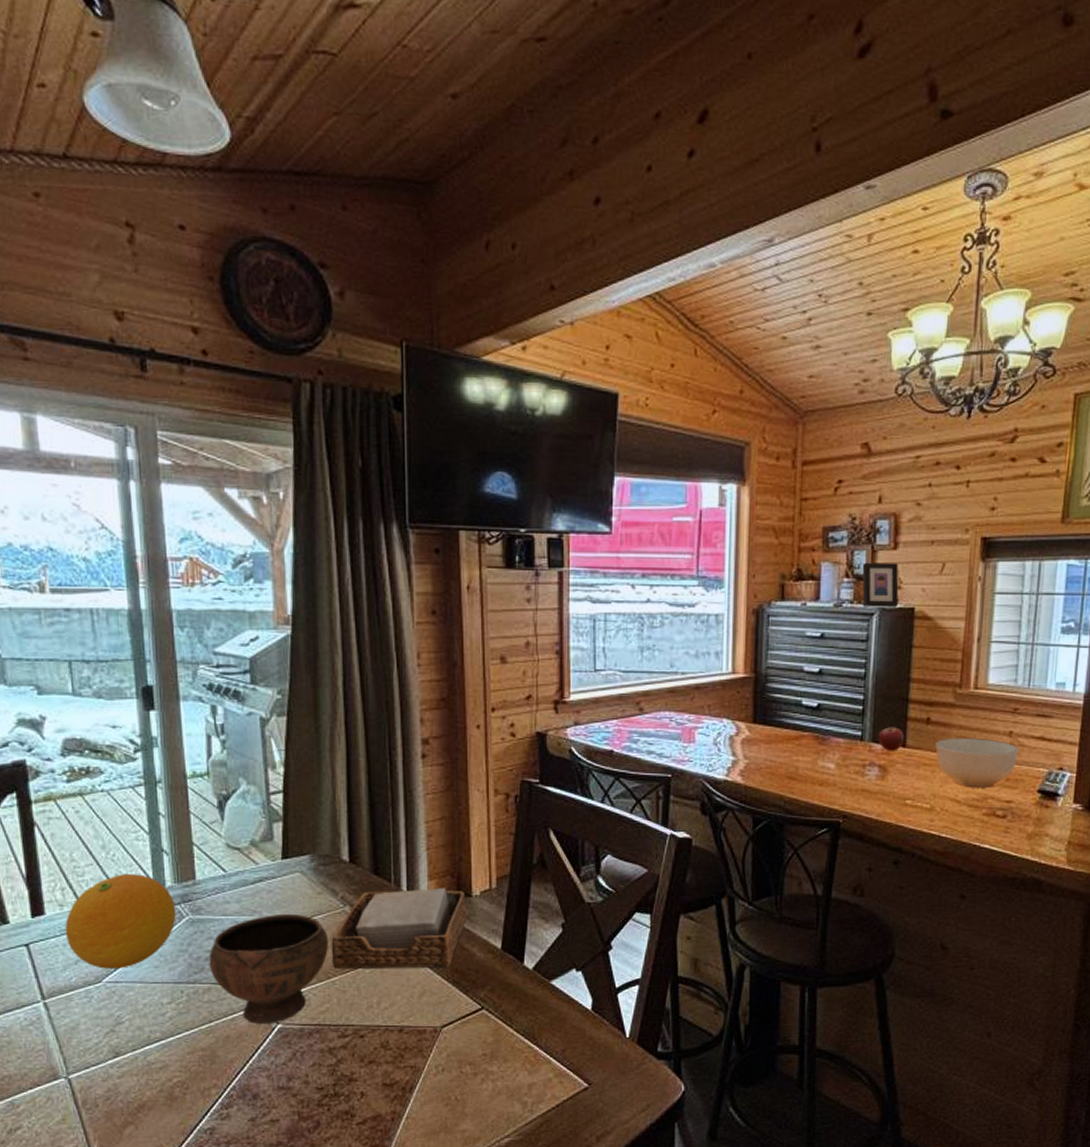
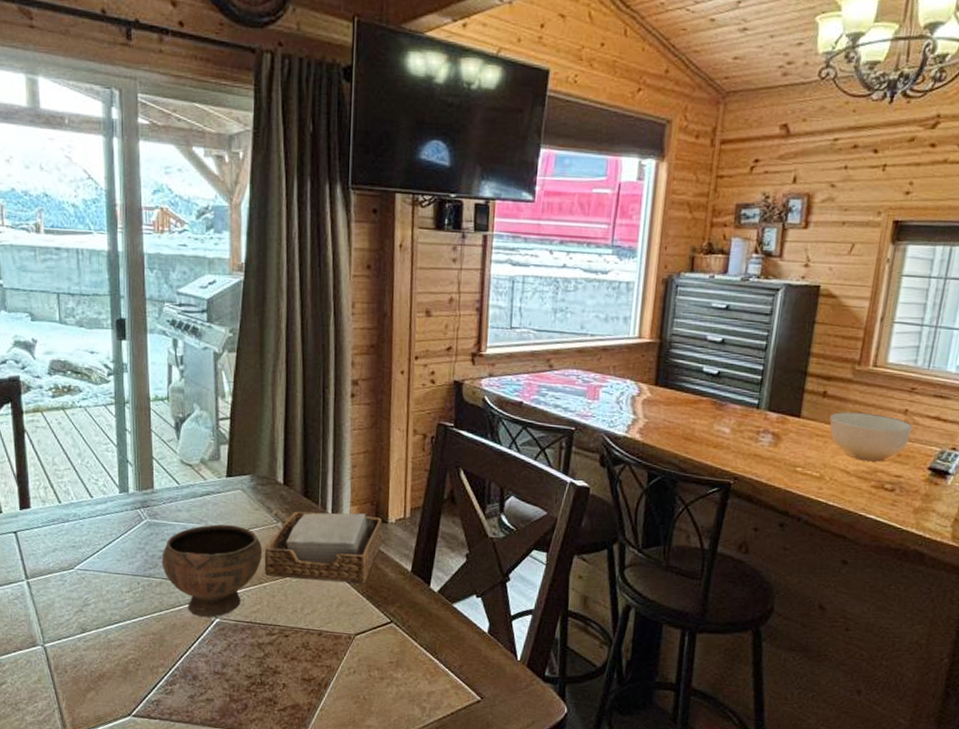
fruit: present [65,874,176,969] -> none [46,479,136,559]
picture frame: present [862,562,899,607] -> none [769,239,808,284]
fruit: present [878,727,905,751] -> none [773,397,800,421]

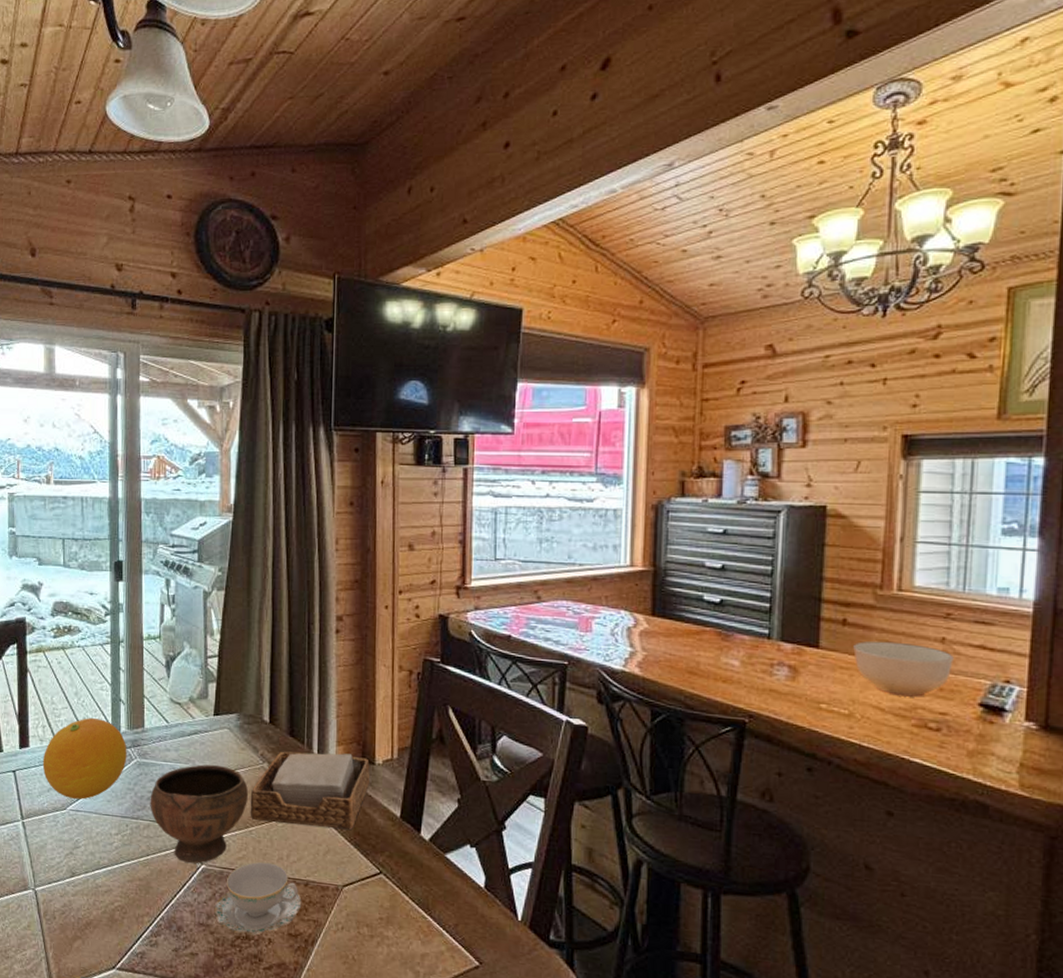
fruit: none [46,479,136,559] -> present [42,718,127,800]
teacup: none [229,614,316,681] -> present [214,861,302,936]

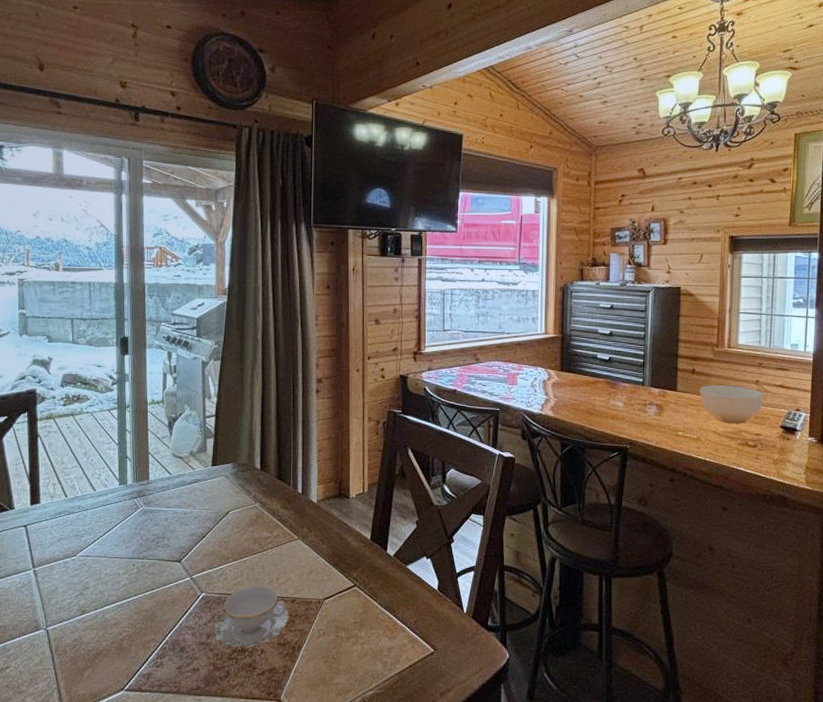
fruit: present [42,718,127,800] -> none [53,474,133,546]
bowl: present [150,764,249,864] -> none [155,507,243,592]
napkin holder: present [250,751,370,830] -> none [244,491,346,553]

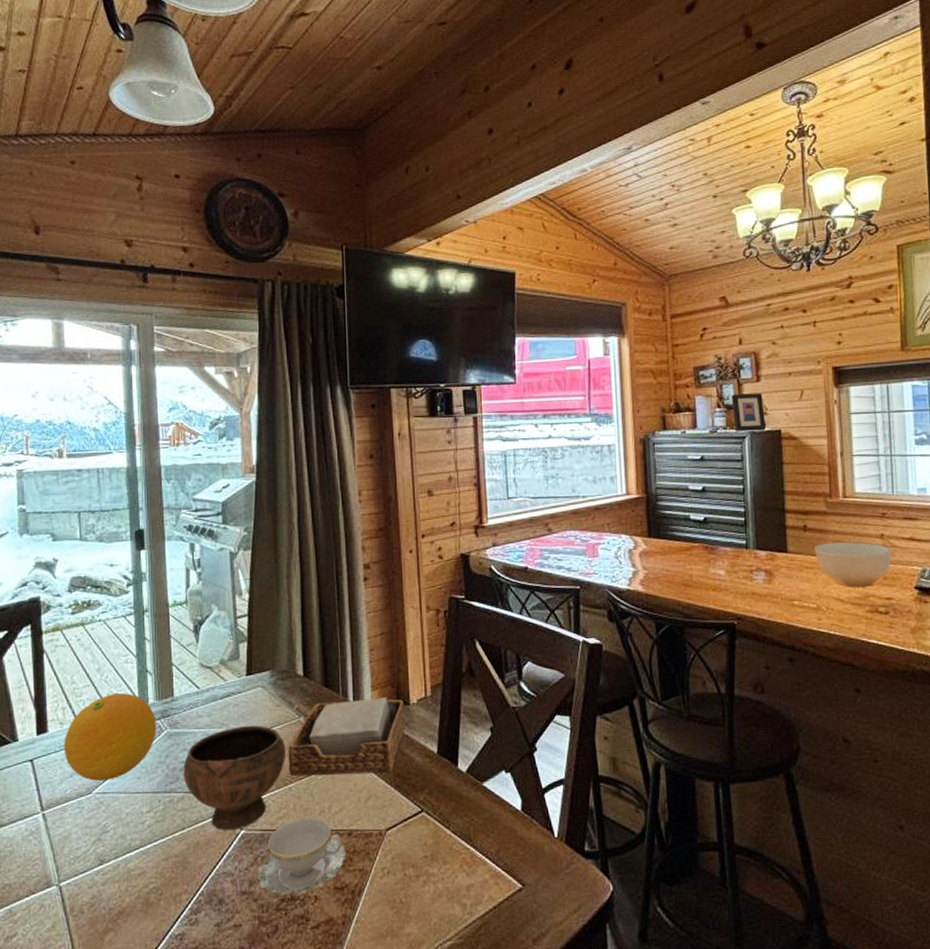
fruit: none [53,474,133,546] -> present [63,693,157,781]
bowl: none [155,507,243,592] -> present [183,725,287,830]
napkin holder: none [244,491,346,553] -> present [288,697,406,776]
picture frame: none [640,254,668,287] -> present [731,393,766,432]

